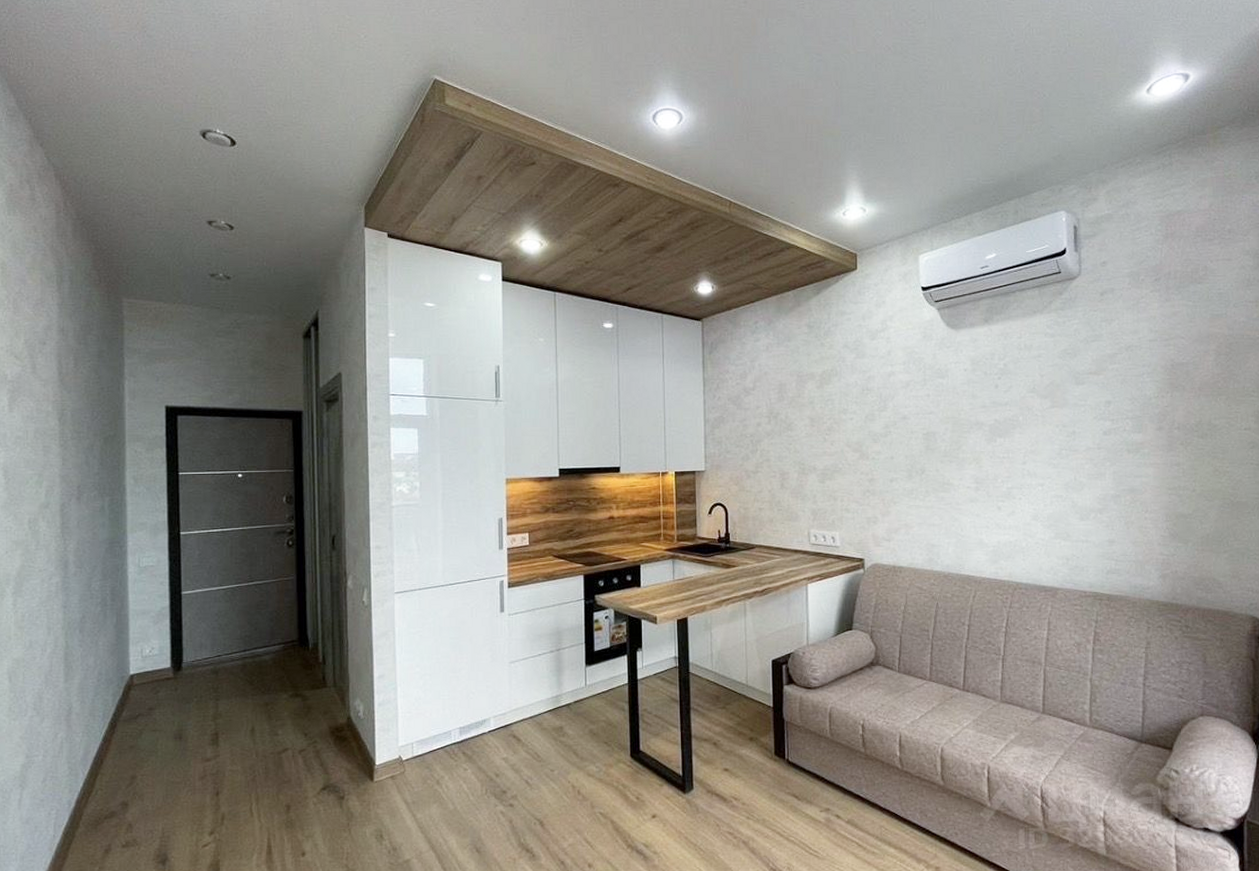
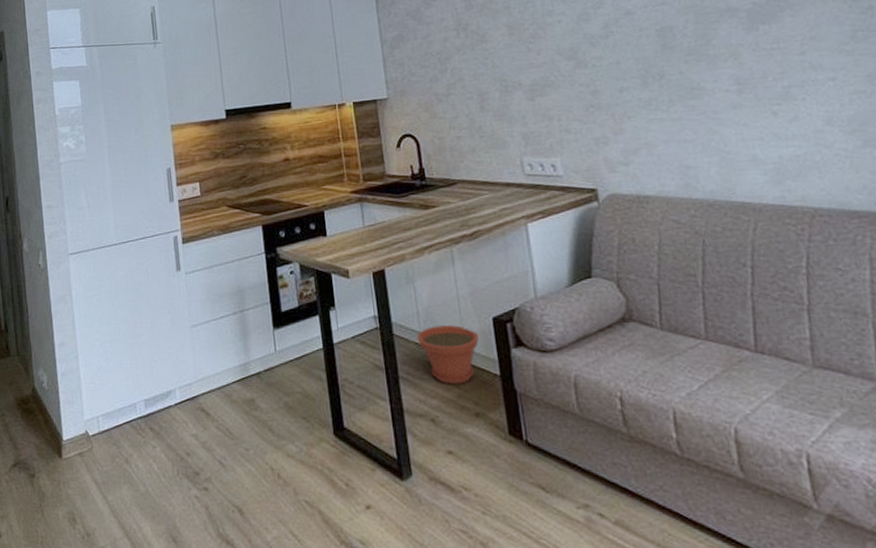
plant pot: none [709,666,759,714] -> present [416,325,479,384]

